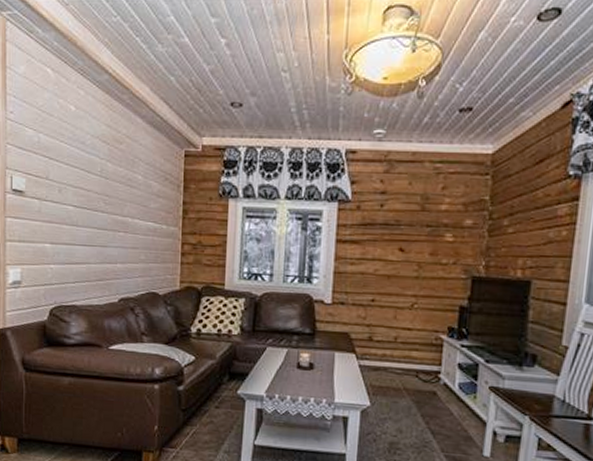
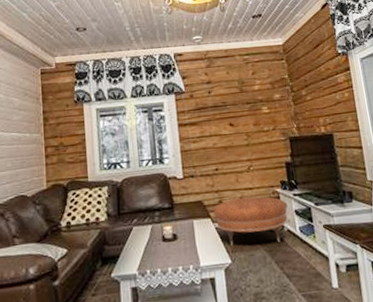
ottoman: none [360,337,450,395] -> present [213,196,288,247]

